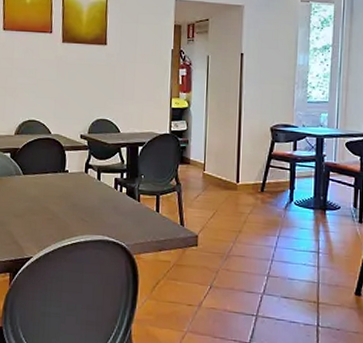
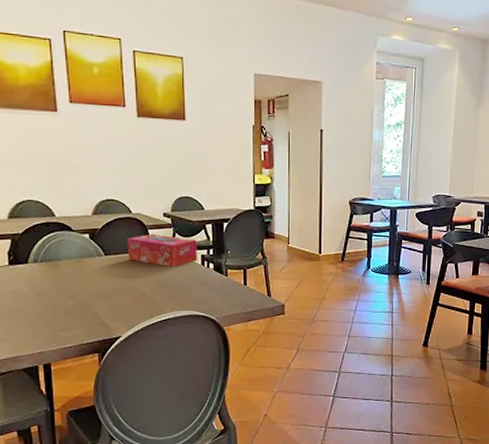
tissue box: none [44,155,112,189] -> present [127,233,197,266]

